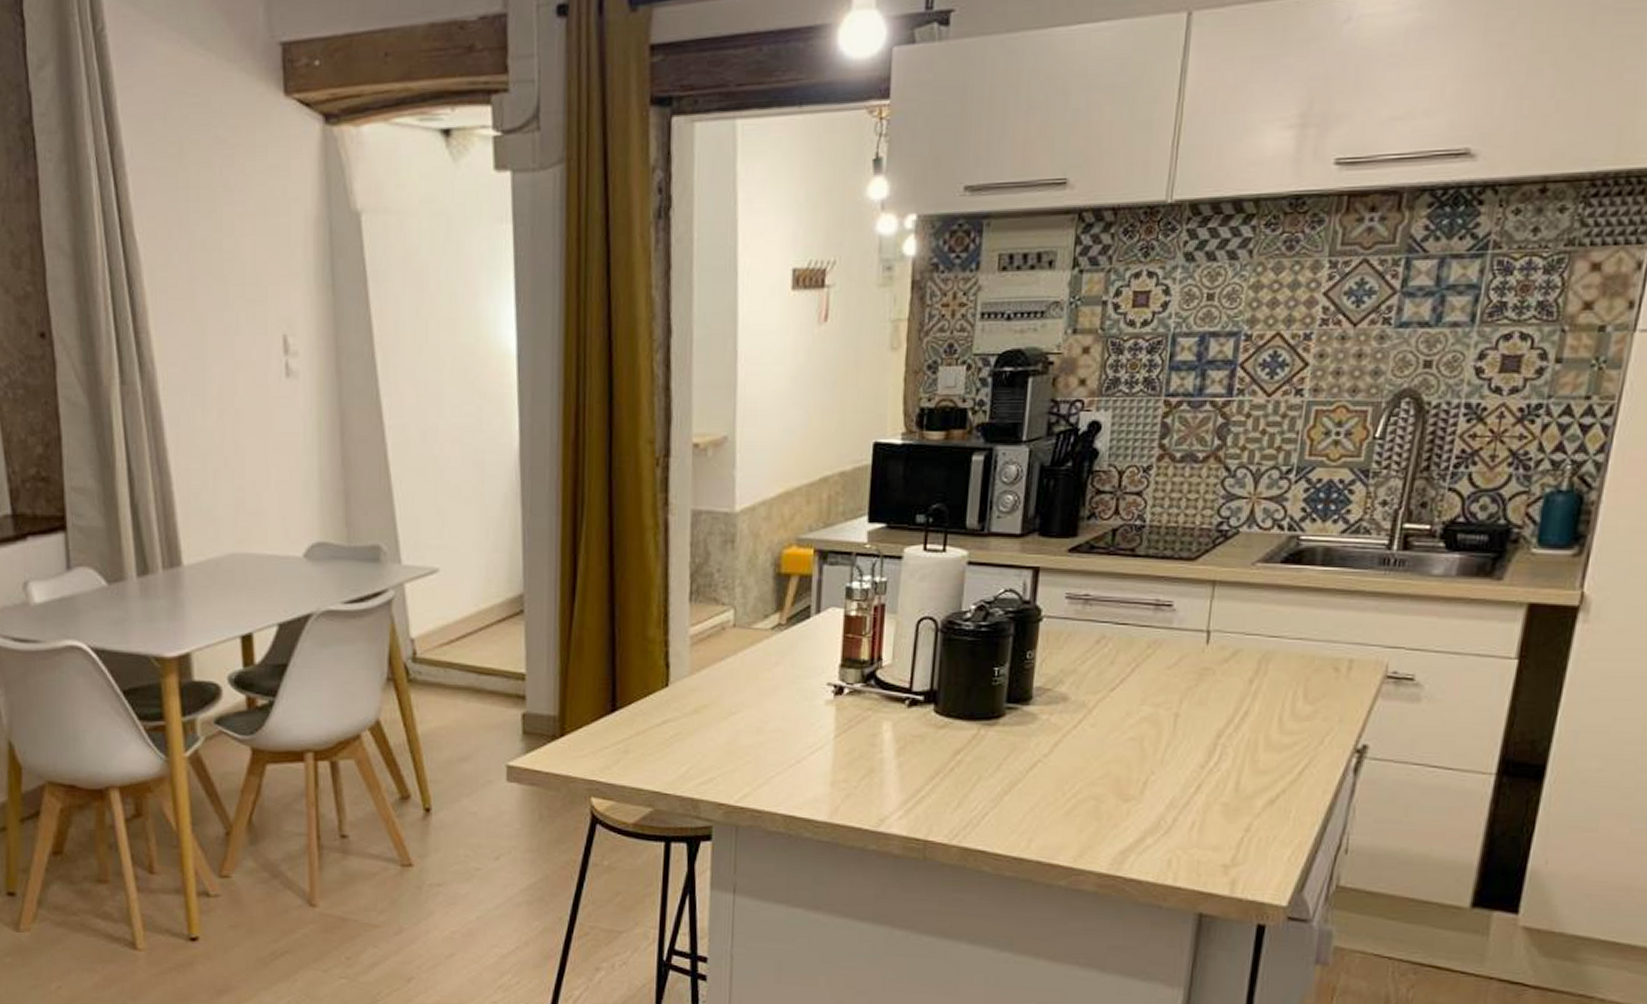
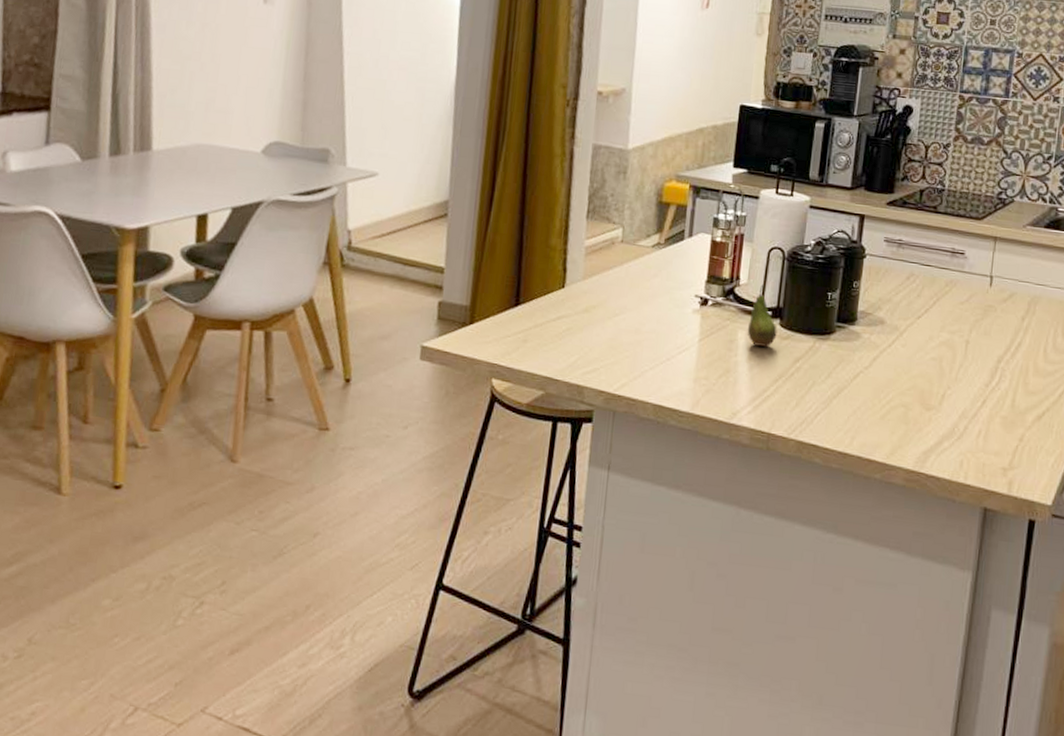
fruit: none [893,664,931,740] -> present [747,285,777,347]

